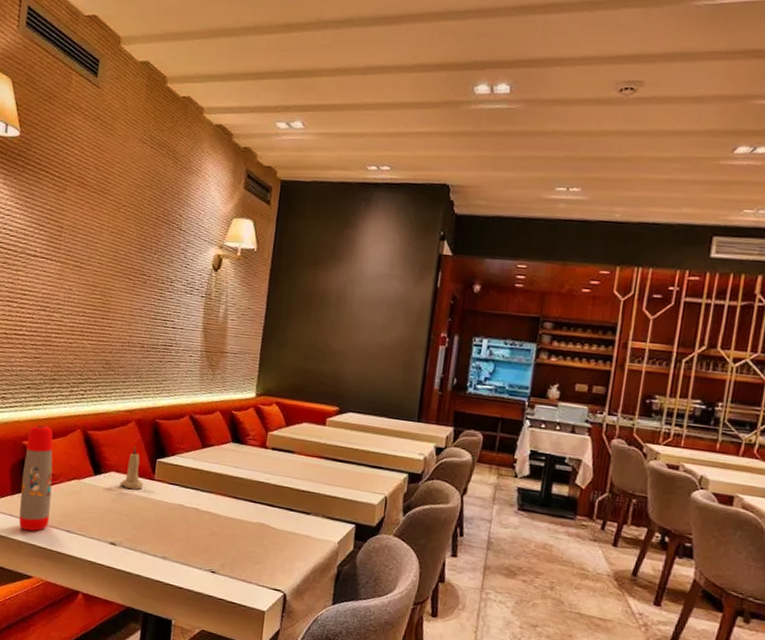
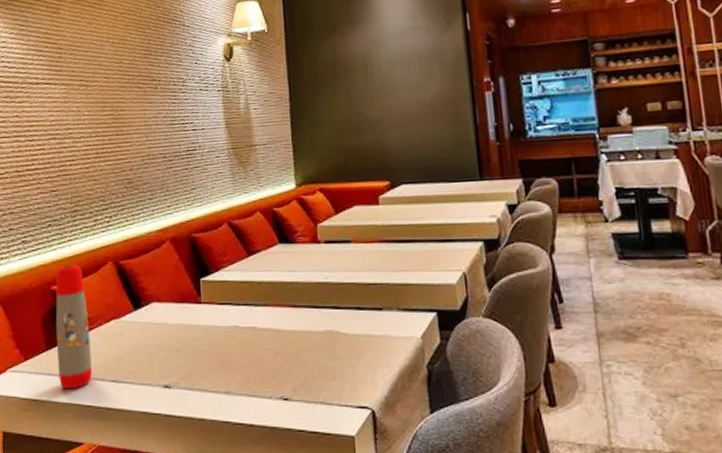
candle: present [120,446,144,490] -> none [164,268,191,318]

